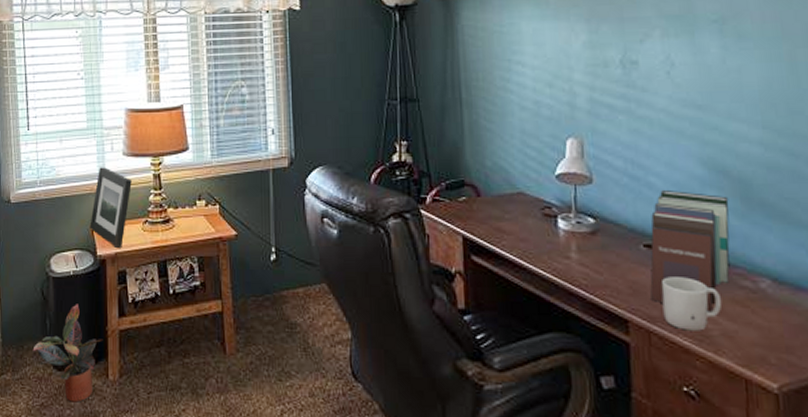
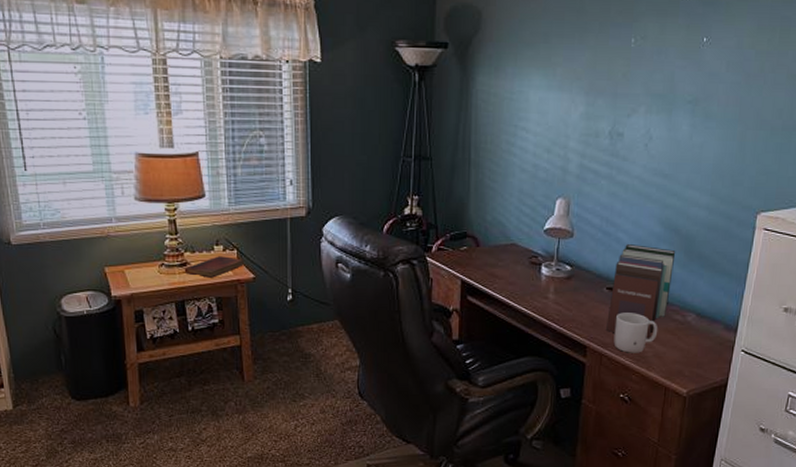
potted plant: present [32,304,103,403] -> none [48,341,122,427]
picture frame: present [90,167,132,248] -> none [102,211,146,289]
diary: none [167,212,226,235] -> present [184,256,244,278]

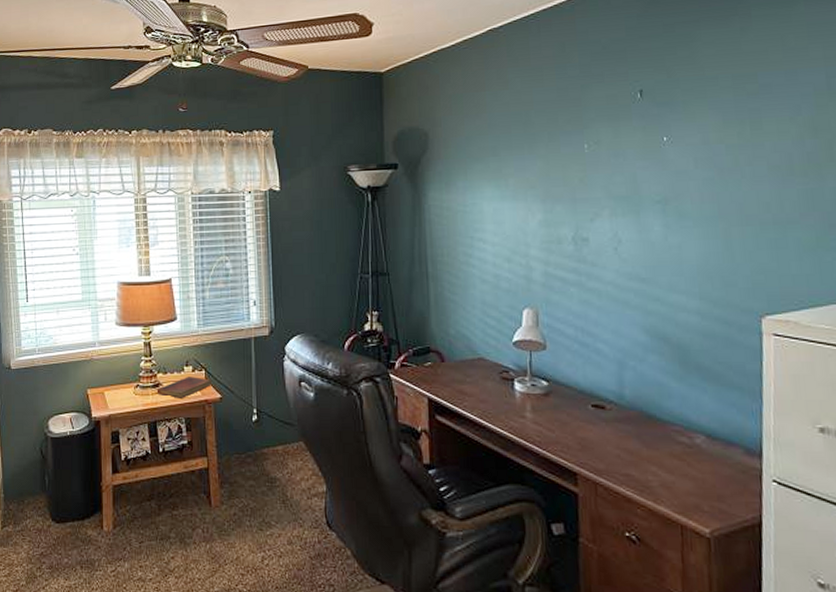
books: present [606,243,676,339] -> none [597,354,669,465]
mug: present [613,312,658,353] -> none [606,434,661,482]

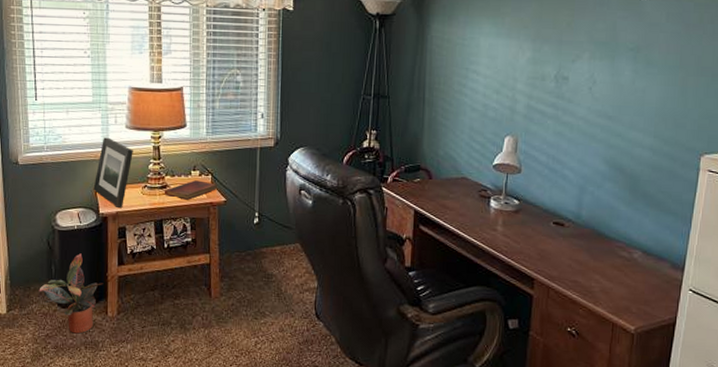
potted plant: none [32,462,98,552] -> present [39,253,104,334]
picture frame: none [85,336,124,410] -> present [93,137,133,208]

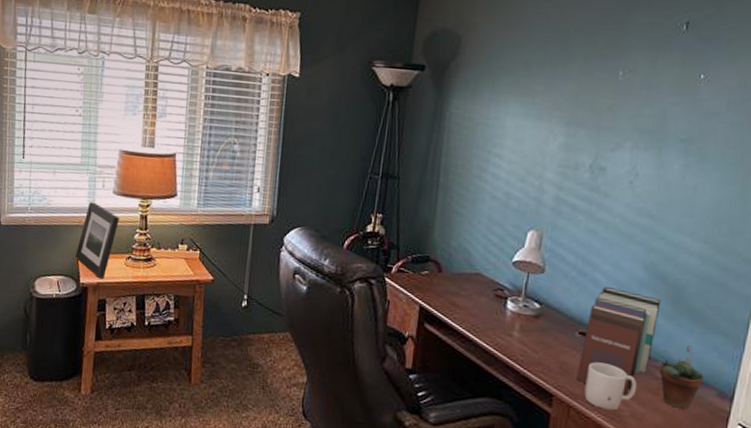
potted plant: present [39,253,104,334] -> none [12,324,79,410]
diary: present [164,180,217,200] -> none [148,254,205,276]
books: none [553,180,621,274] -> present [576,286,662,396]
mug: none [560,247,605,288] -> present [584,361,637,411]
succulent plant: none [623,227,660,281] -> present [660,346,705,410]

